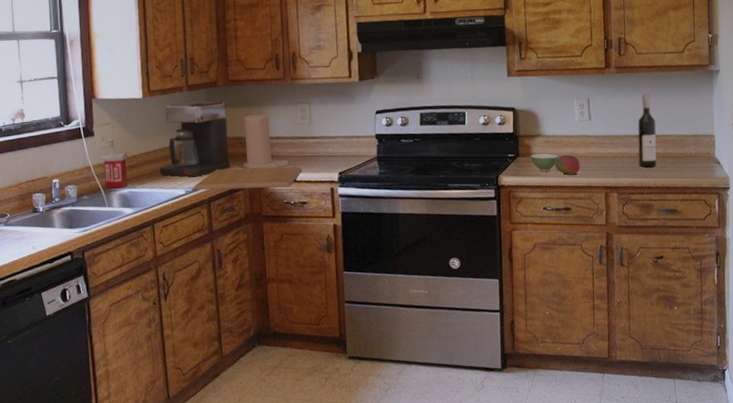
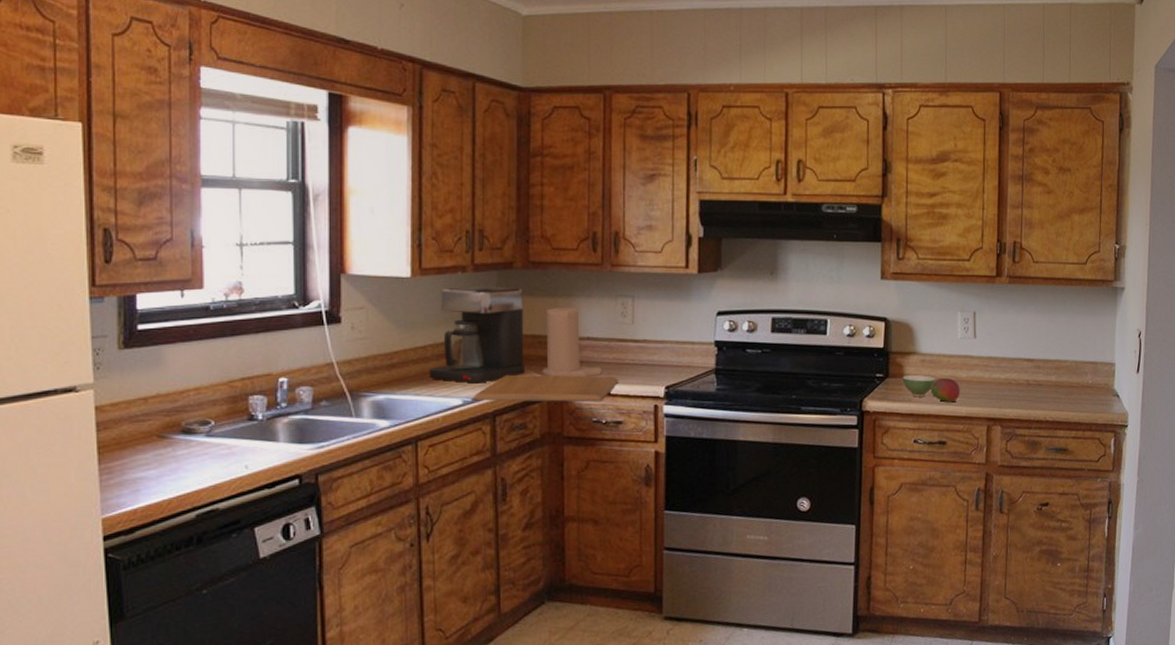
soap dispenser: present [101,138,128,189] -> none [349,328,387,394]
bottle: present [637,93,657,168] -> none [1027,310,1050,397]

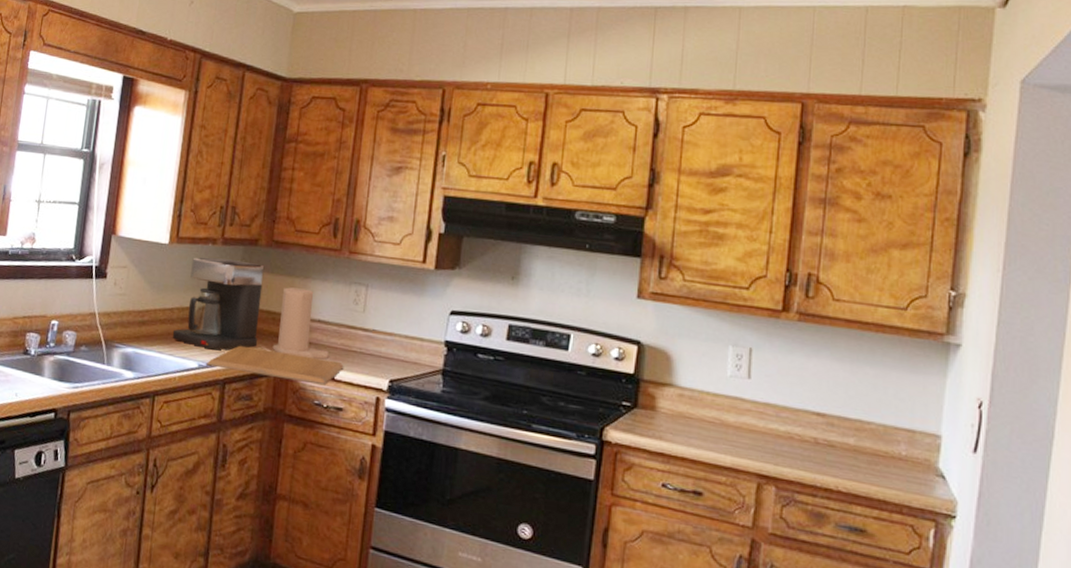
bowl: present [902,374,936,397] -> none [653,408,695,437]
fruit: present [930,377,961,404] -> none [687,417,726,450]

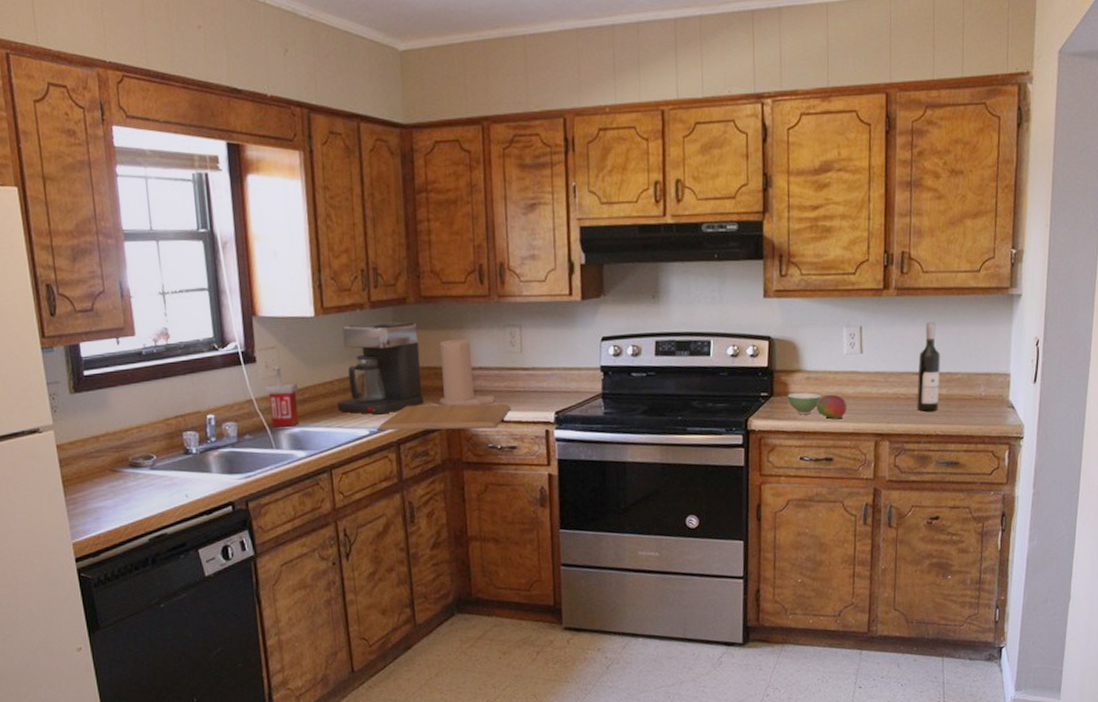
soap dispenser: none [108,285,141,346] -> present [265,366,299,428]
bowl: none [653,408,695,437] -> present [787,392,822,415]
fruit: none [687,417,726,450] -> present [816,394,847,421]
bottle: none [815,357,850,462] -> present [917,322,941,412]

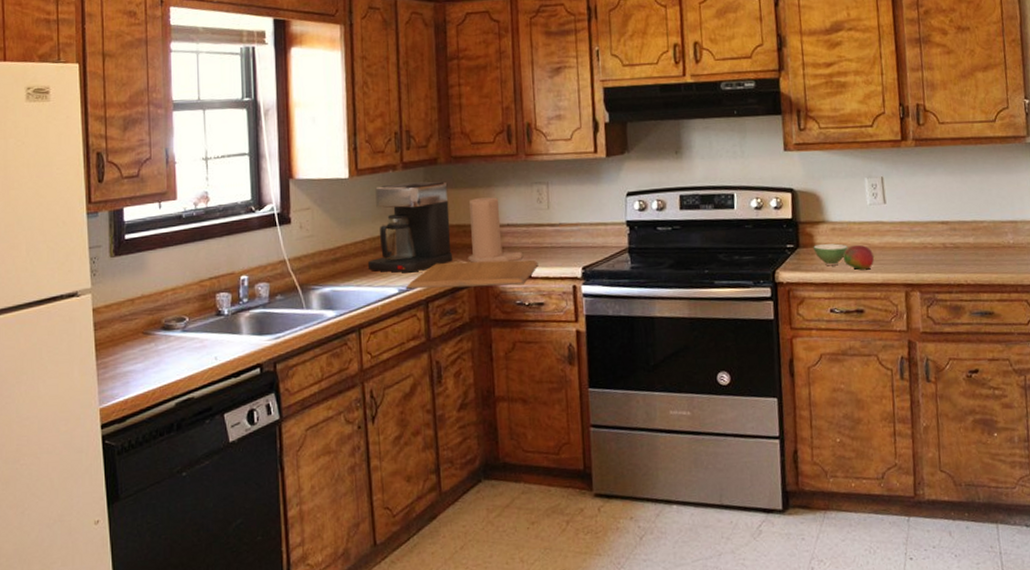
soap dispenser: present [265,366,299,428] -> none [298,226,331,288]
bottle: present [917,322,941,412] -> none [942,171,967,261]

